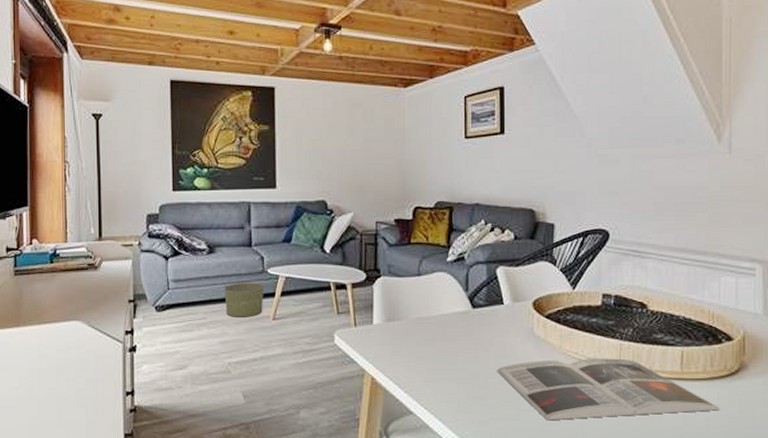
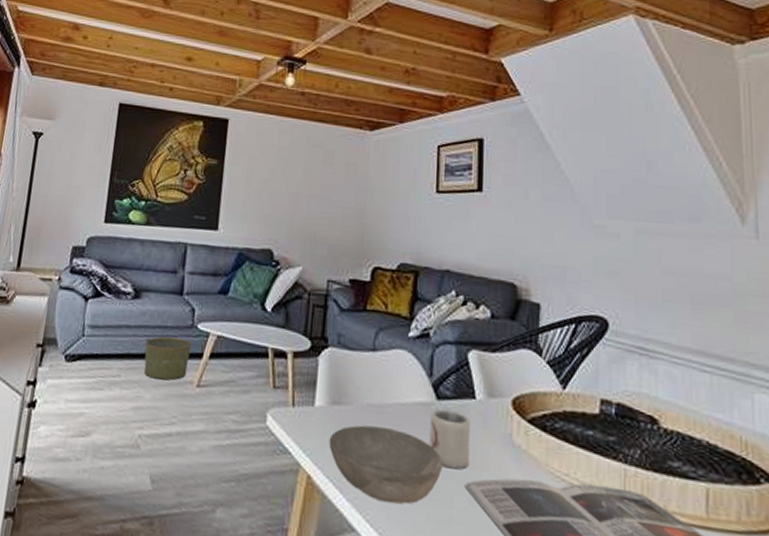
bowl: none [387,334,480,391] -> present [328,425,443,504]
cup: none [468,315,500,359] -> present [429,409,470,470]

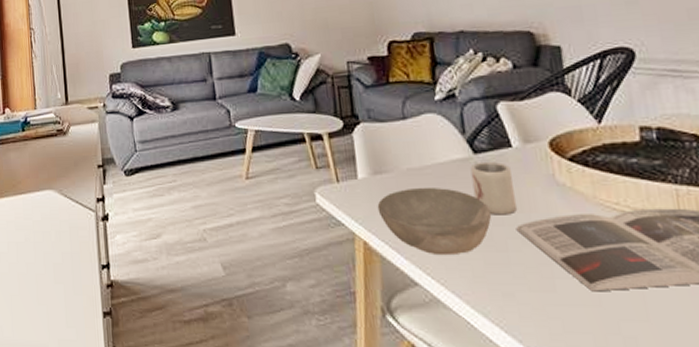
basket: present [143,336,192,381] -> none [191,138,235,178]

